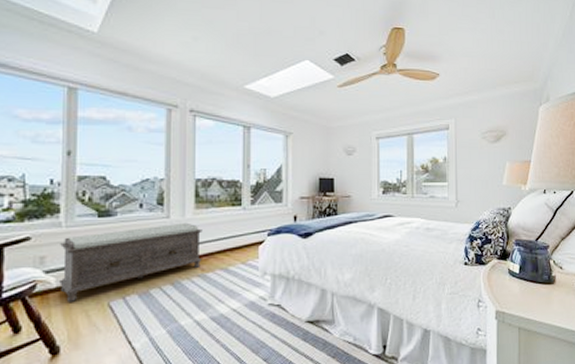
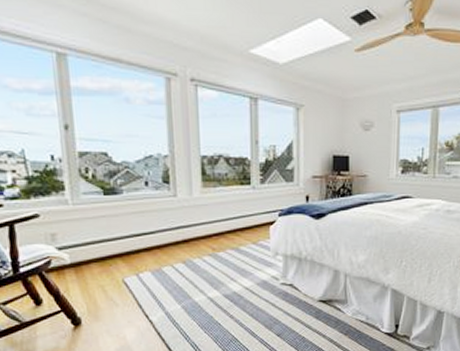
bench: present [59,222,202,302] -> none [69,201,213,278]

